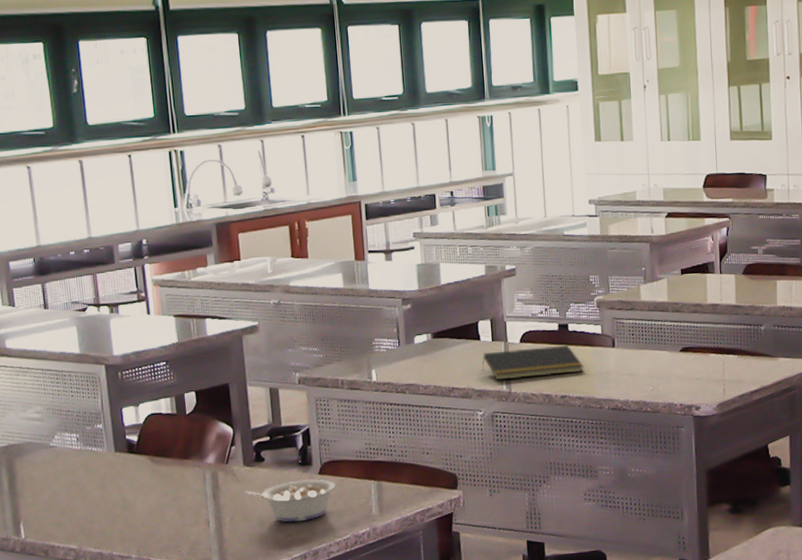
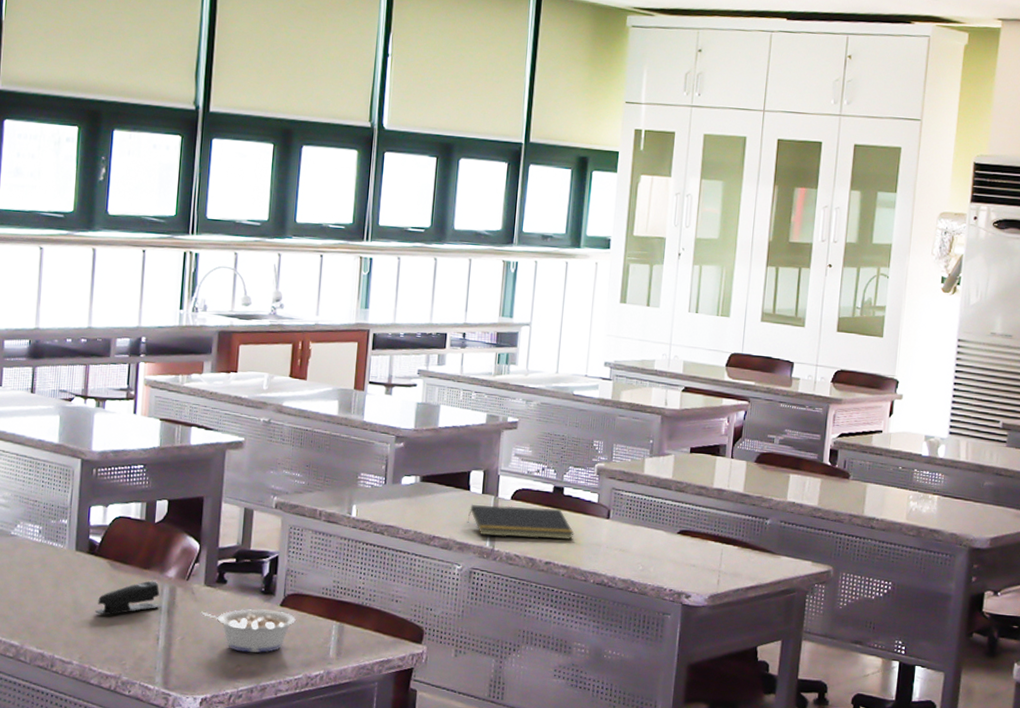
stapler: none [144,469,205,508] -> present [95,580,160,615]

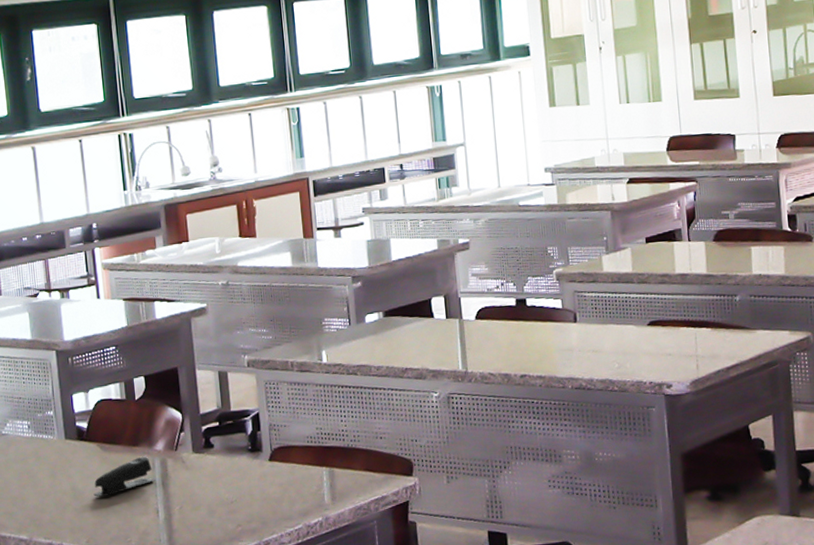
legume: present [201,609,296,653] -> none [194,466,286,512]
notepad: present [467,505,574,540] -> none [436,321,545,360]

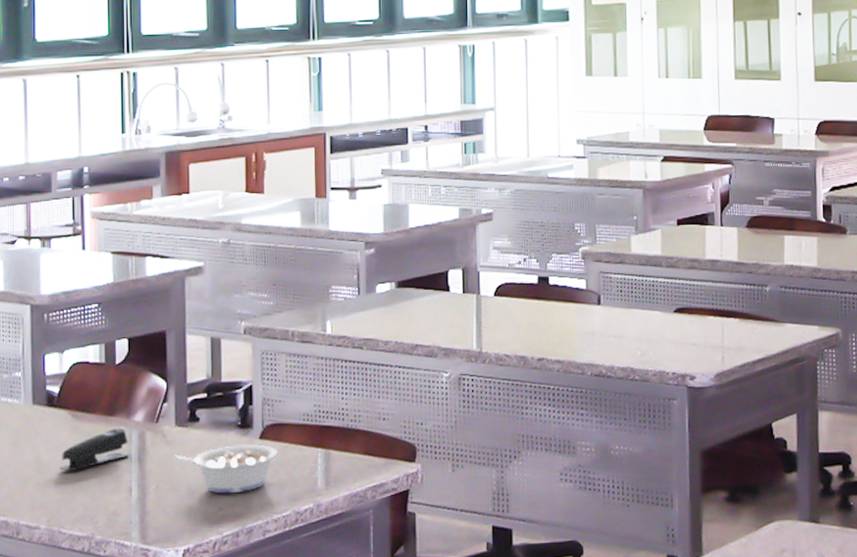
legume: none [194,466,286,512] -> present [175,444,278,494]

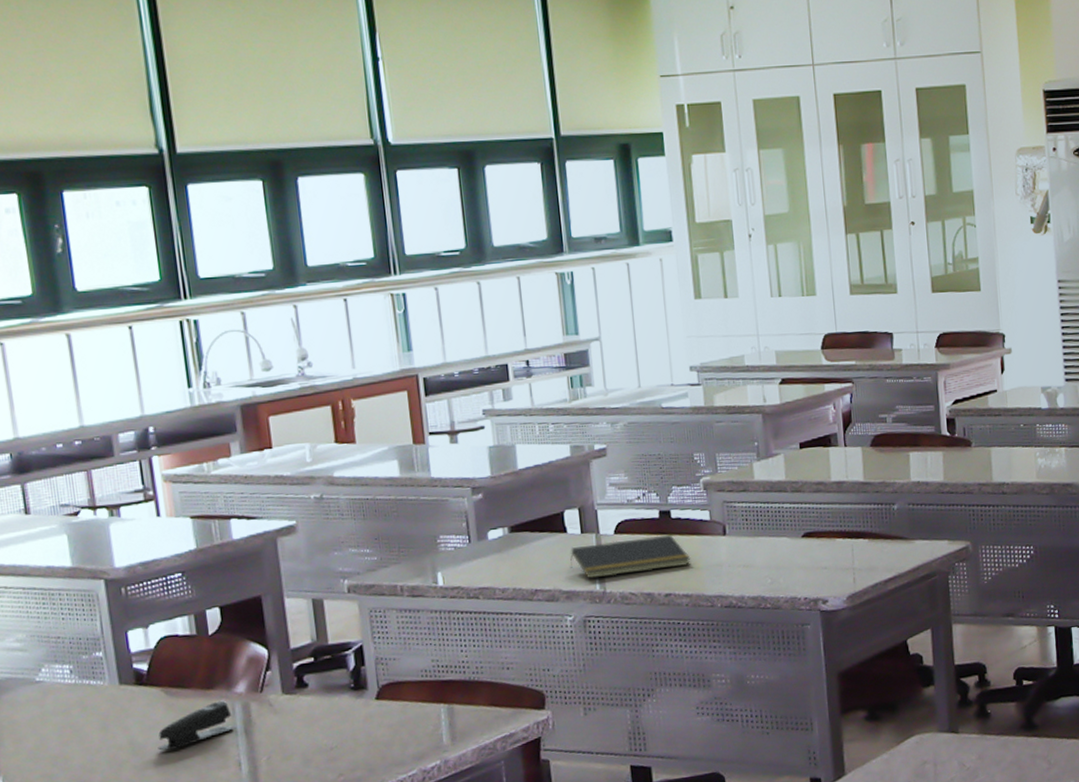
legume: present [175,444,278,494] -> none [285,705,397,759]
notepad: none [450,300,565,338] -> present [570,535,691,579]

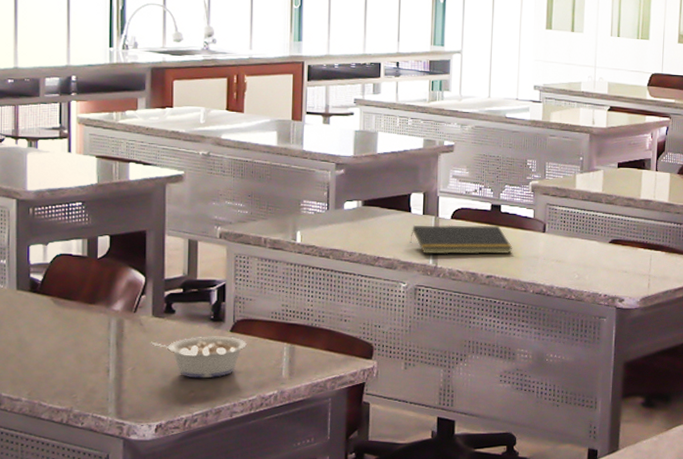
stapler: present [157,700,235,751] -> none [41,315,108,351]
legume: none [285,705,397,759] -> present [151,336,247,379]

